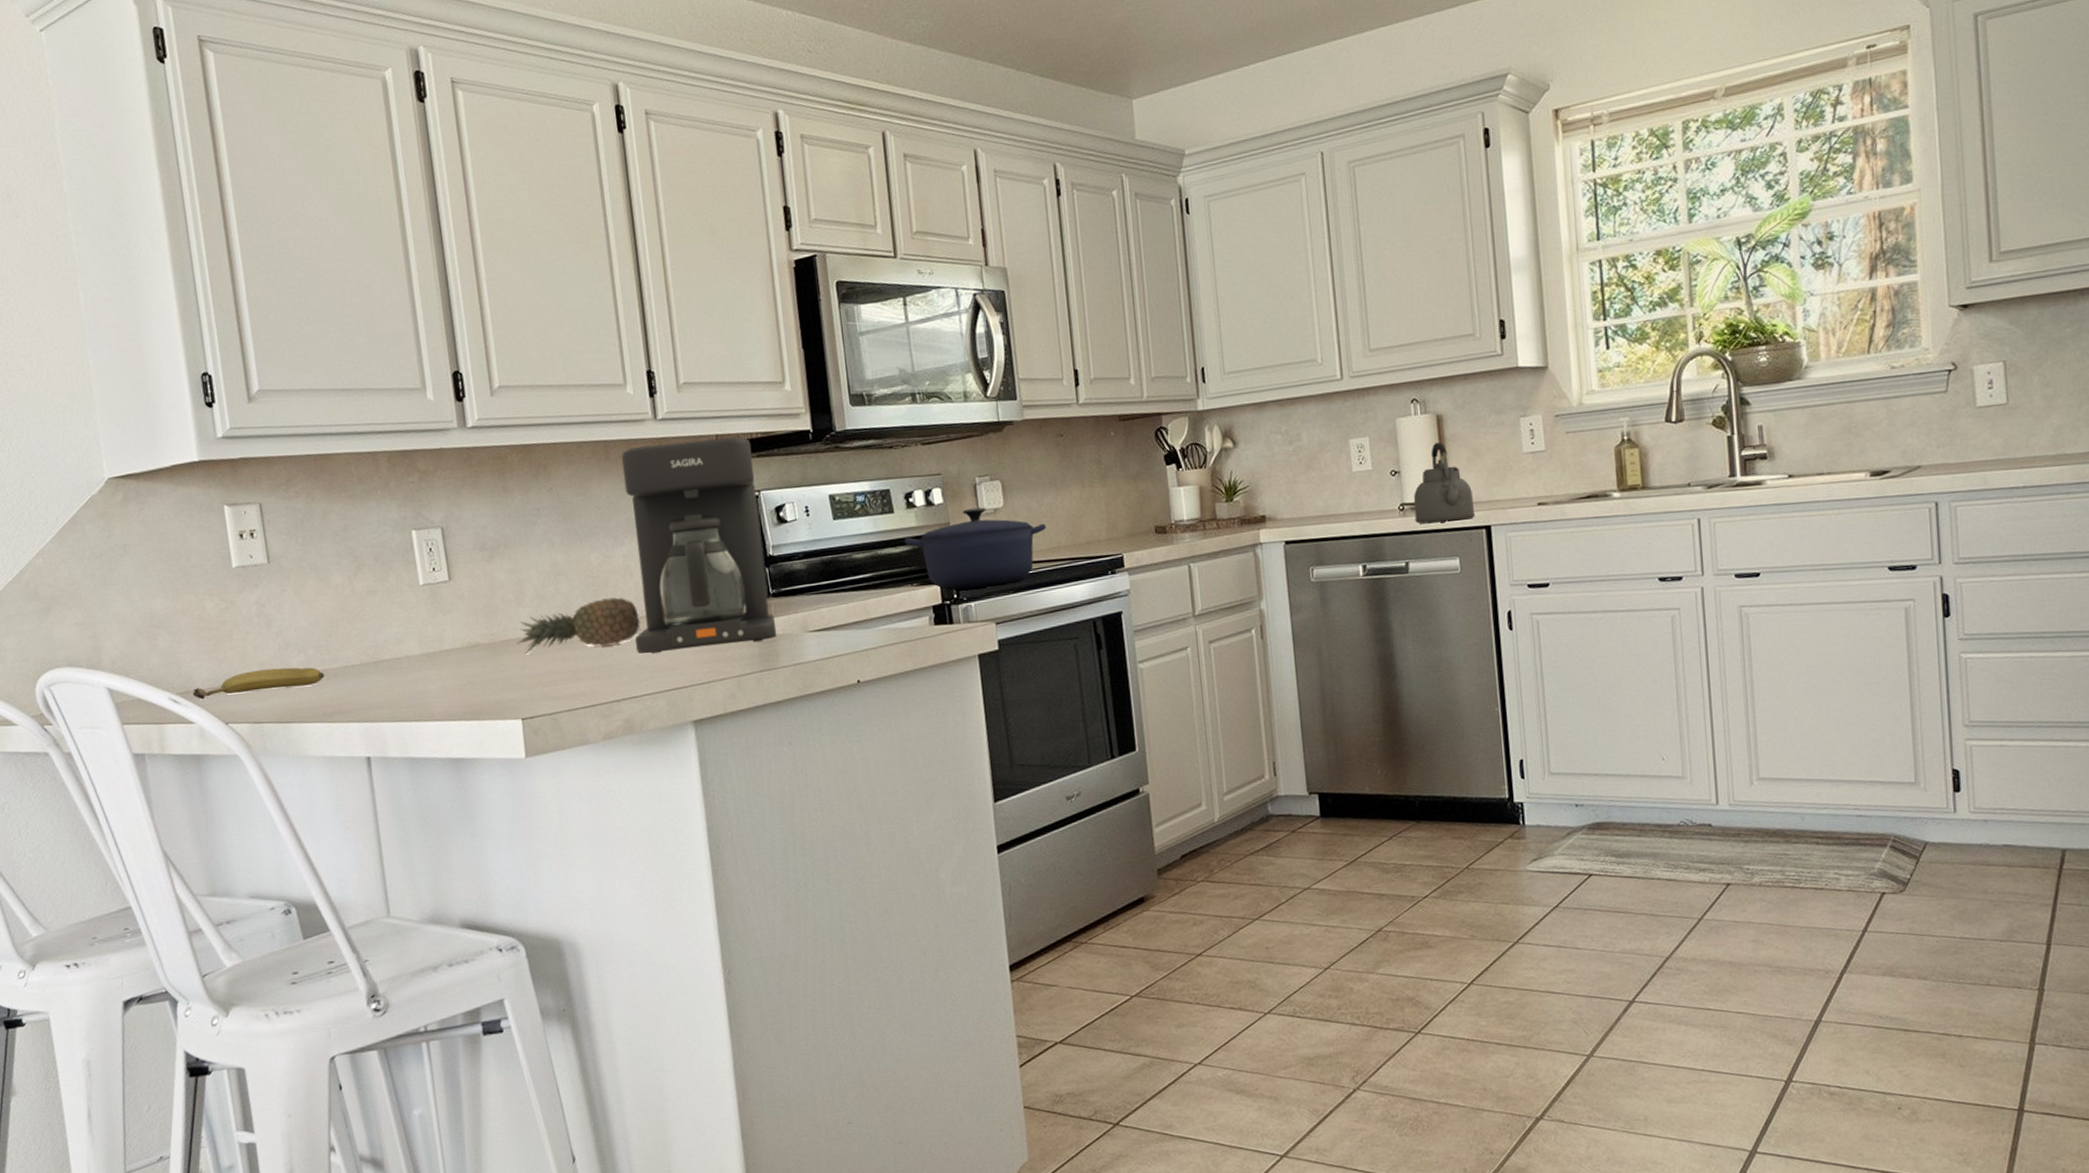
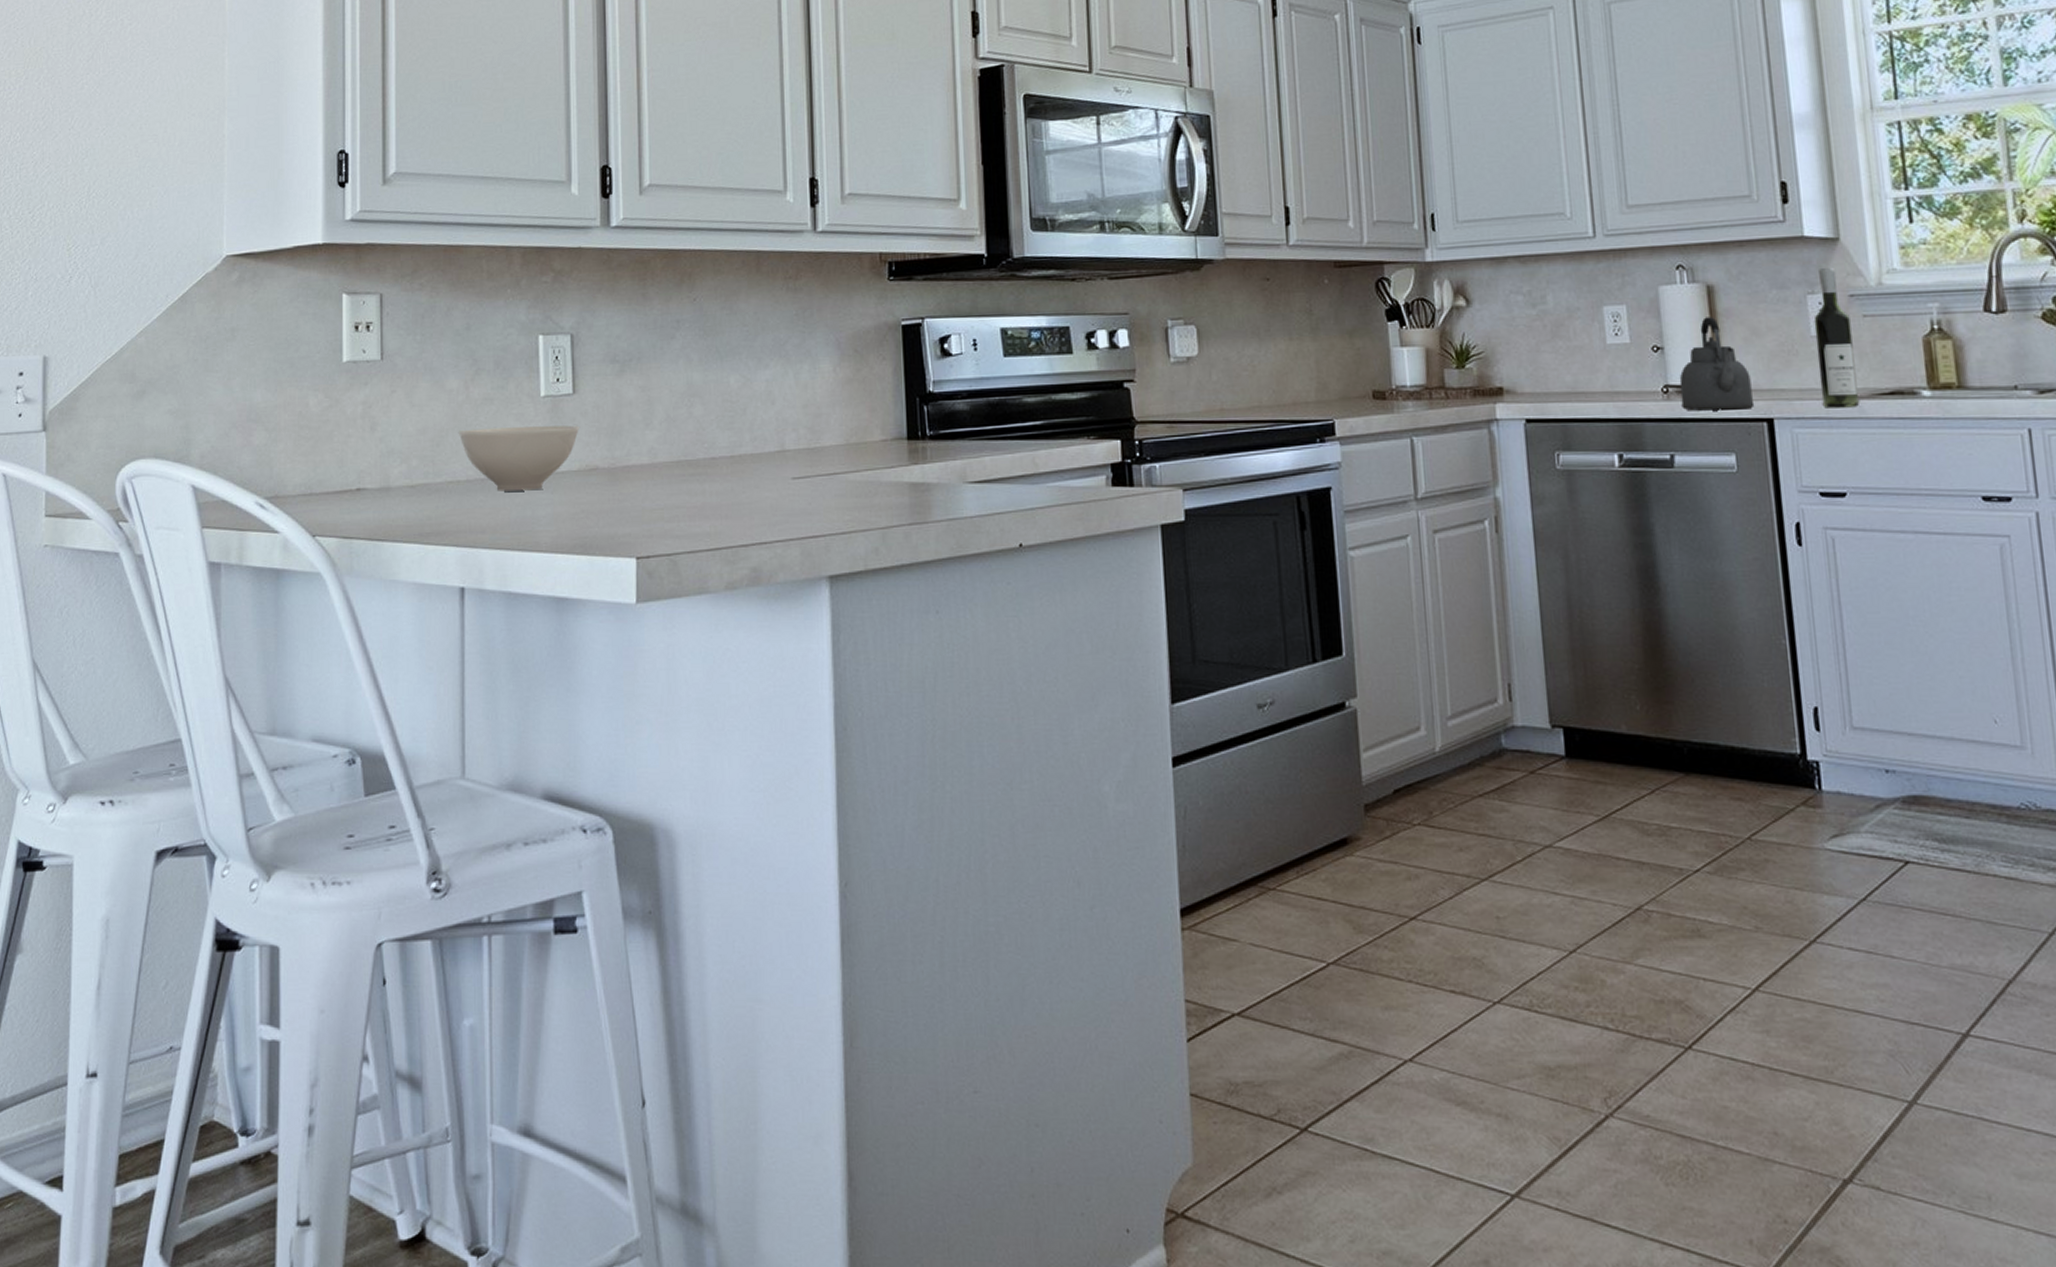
fruit: present [192,667,325,700] -> none [281,477,426,507]
bowl: none [347,608,458,672] -> present [458,425,579,492]
fruit: present [516,597,641,654] -> none [639,426,780,483]
coffee maker: present [621,436,777,654] -> none [770,256,931,494]
cooking pot: present [904,507,1046,591] -> none [1082,354,1246,448]
bottle: none [1525,392,1561,514] -> present [1813,267,1859,408]

